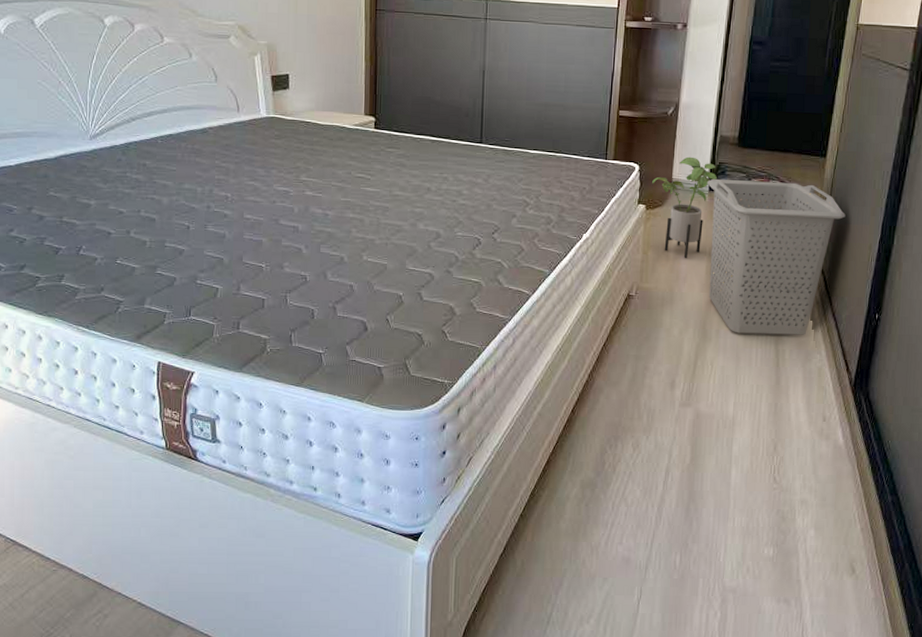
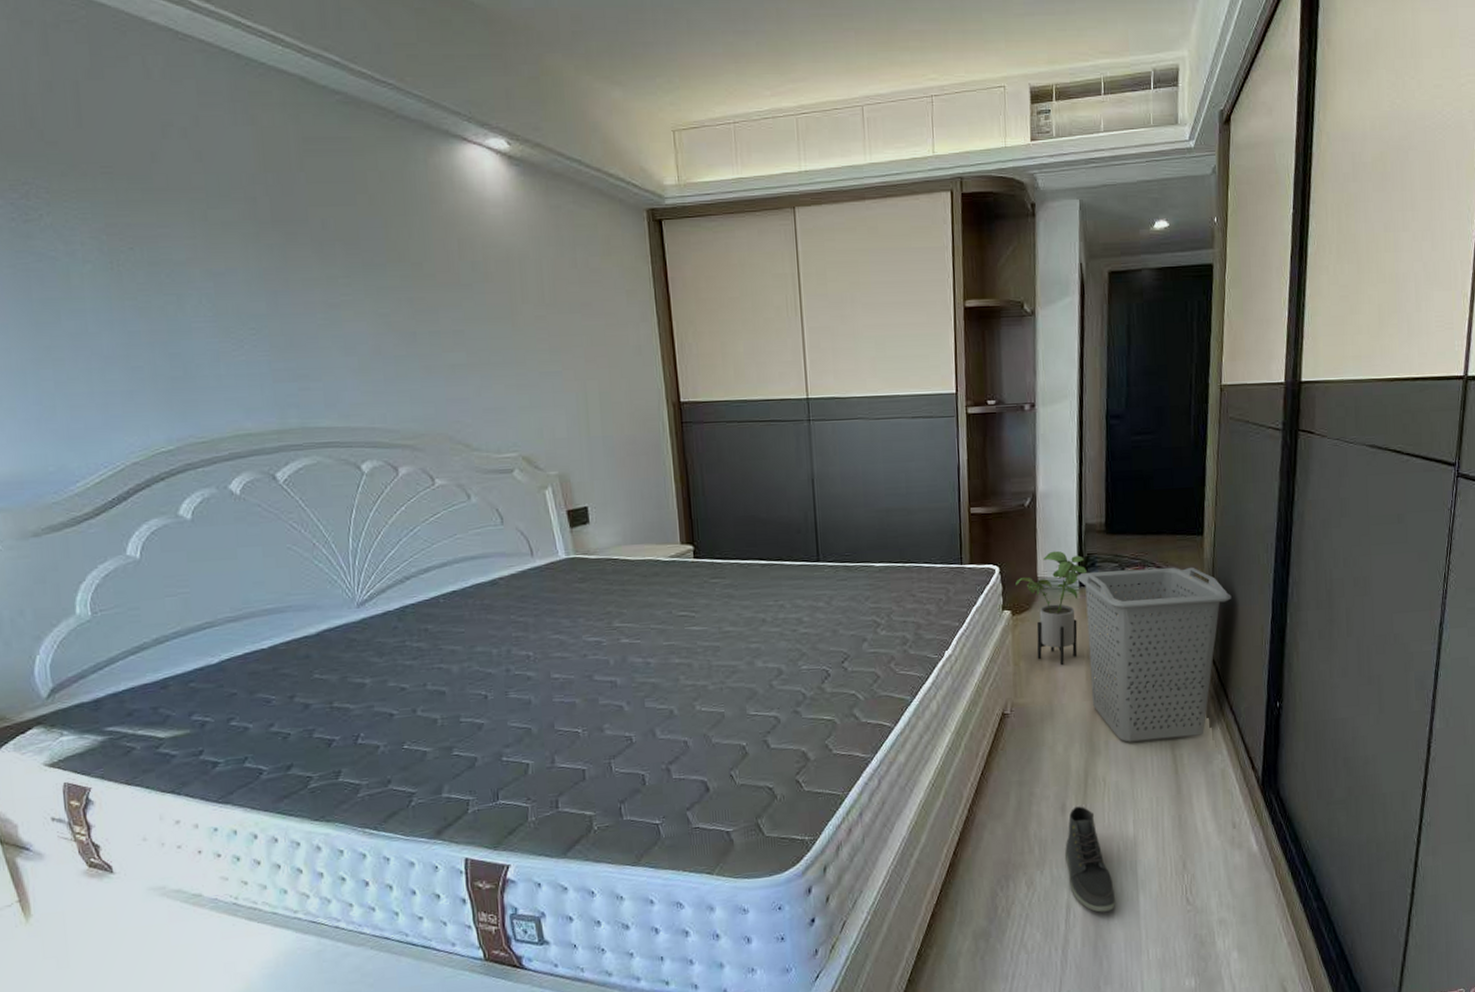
sneaker: none [669,384,711,479] -> present [1064,806,1116,912]

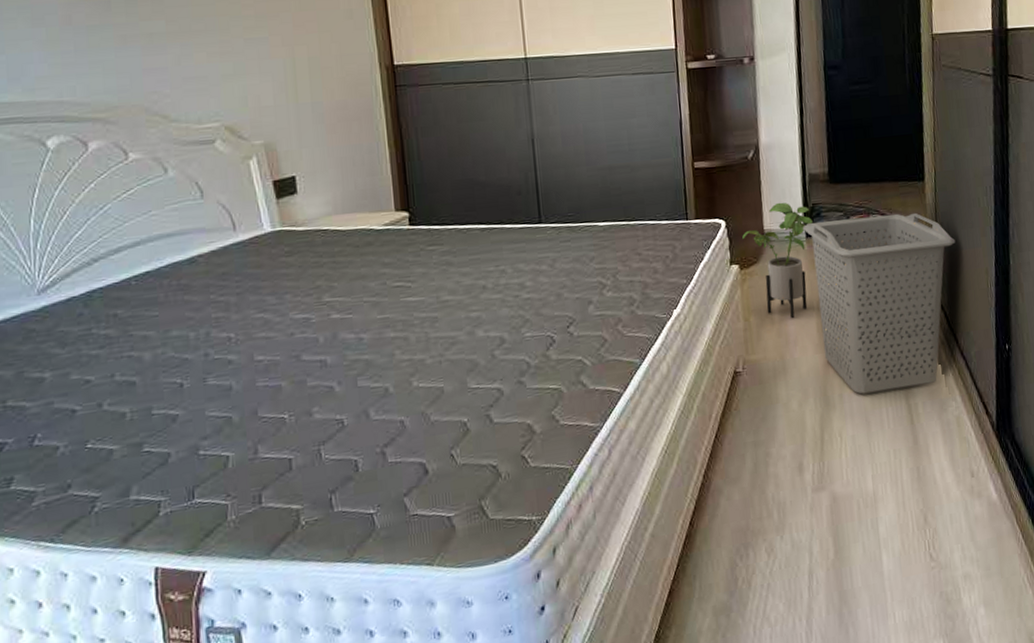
sneaker: present [1064,806,1116,912] -> none [804,464,859,576]

